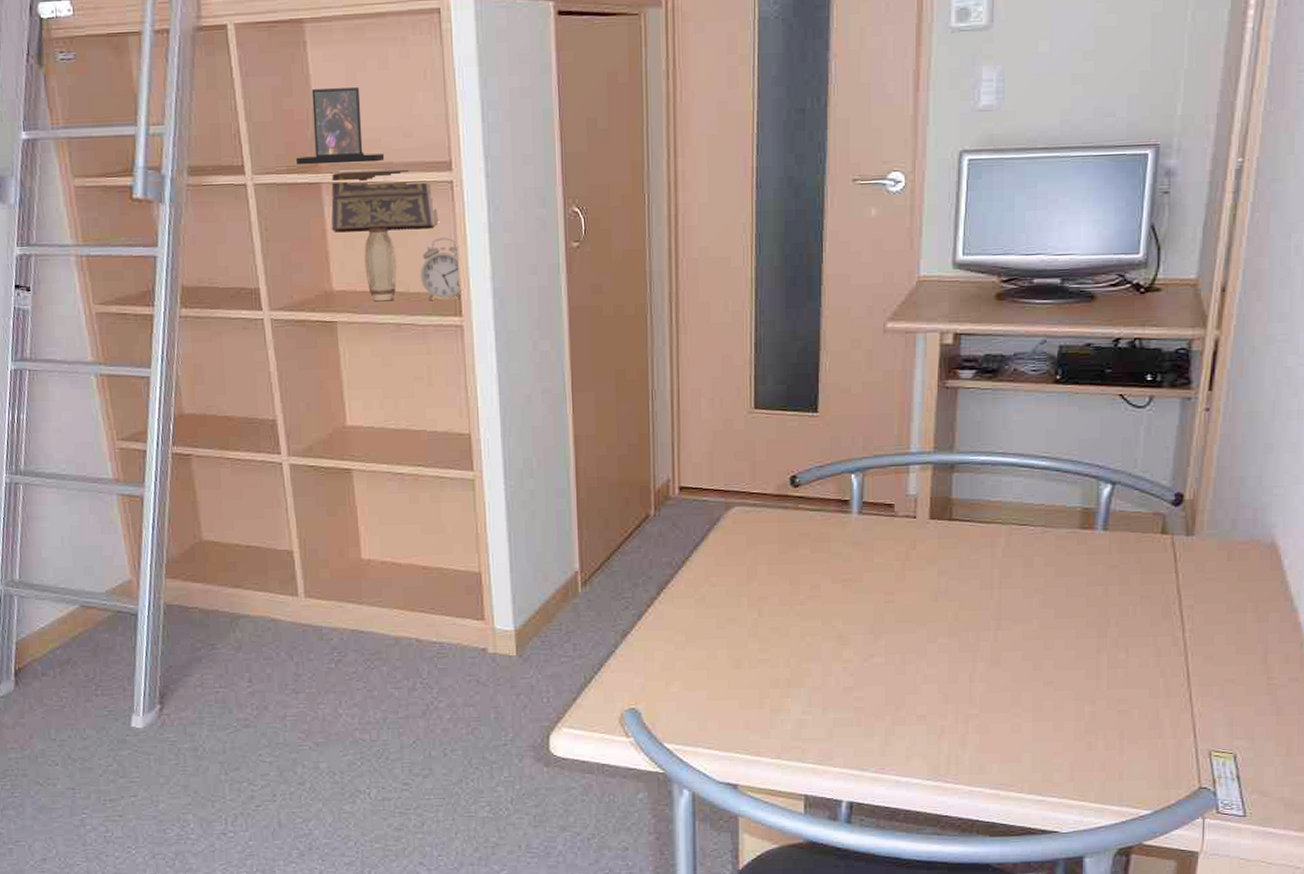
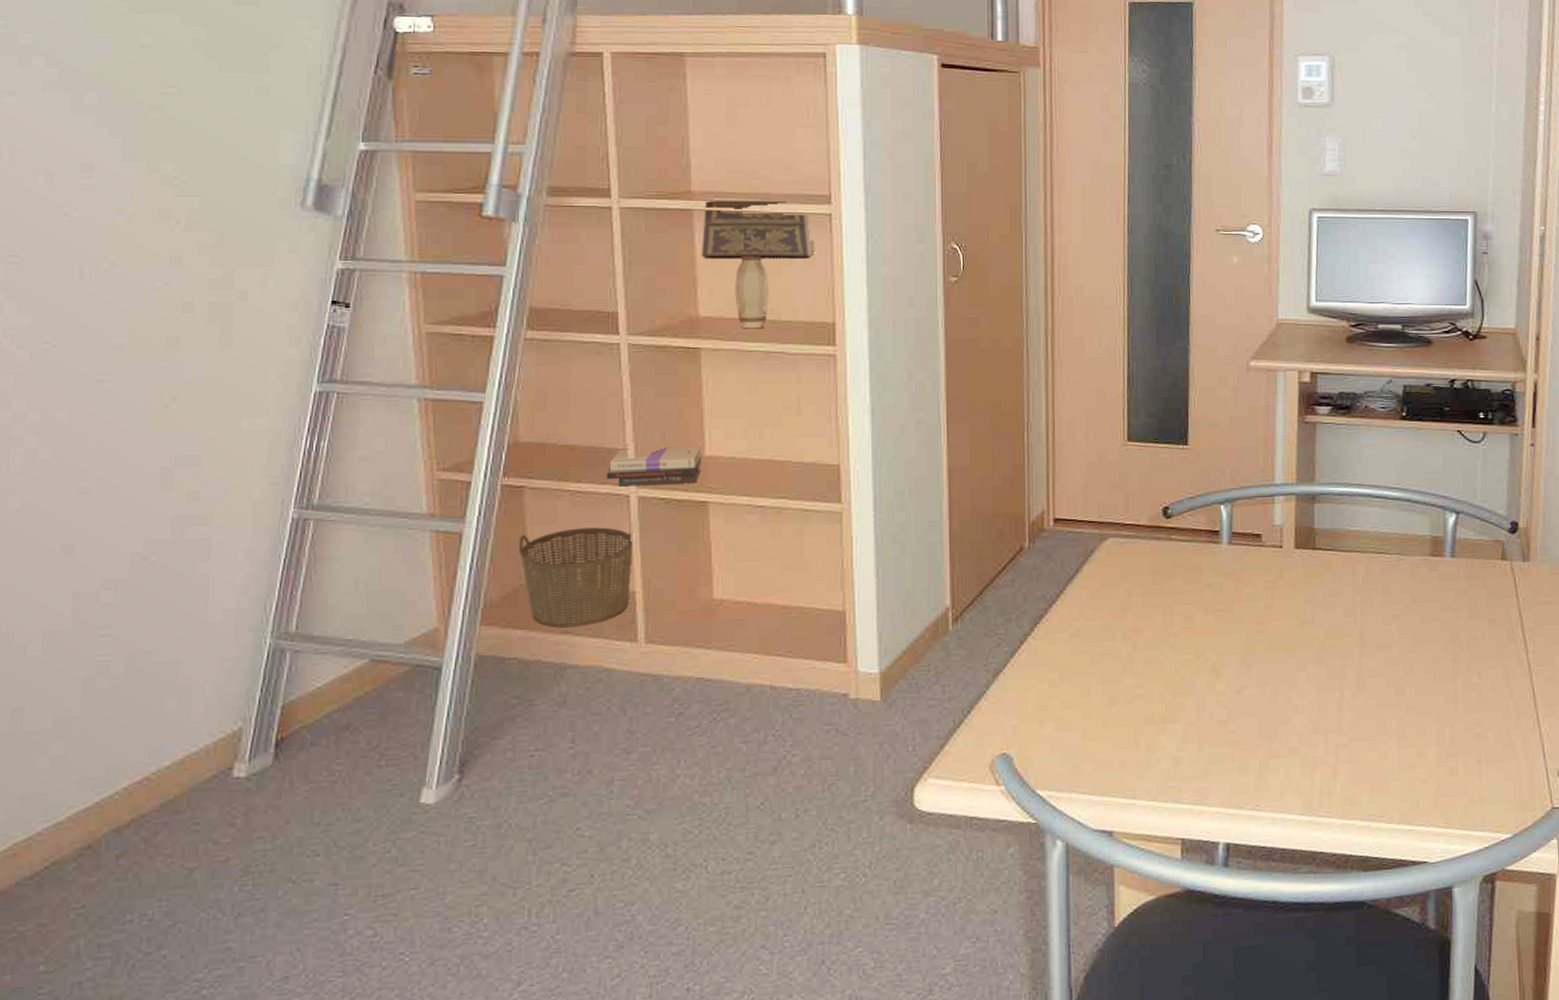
basket: none [190,492,289,582] -> present [518,527,634,628]
books: none [260,417,344,455] -> present [606,446,702,487]
photo frame: present [296,87,385,165] -> none [668,119,762,192]
alarm clock: present [420,238,463,301] -> none [793,268,838,330]

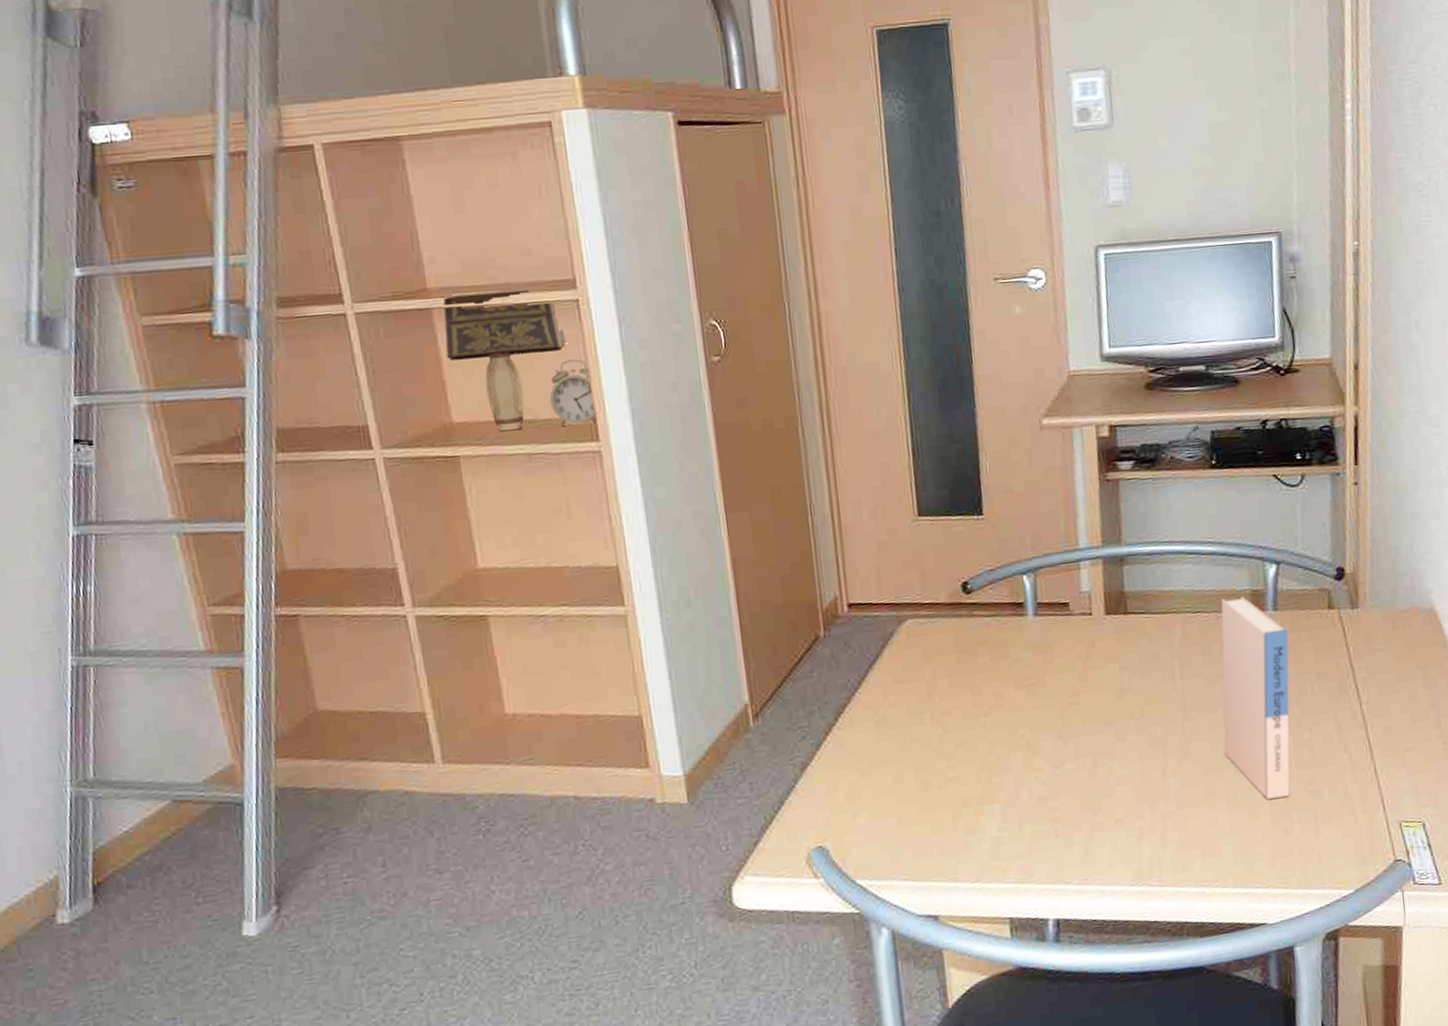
basket: present [518,527,634,628] -> none [301,649,421,755]
books: present [606,446,702,487] -> none [379,559,476,607]
alarm clock: none [793,268,838,330] -> present [549,359,598,427]
book: none [1397,540,1464,739] -> present [1220,595,1290,799]

